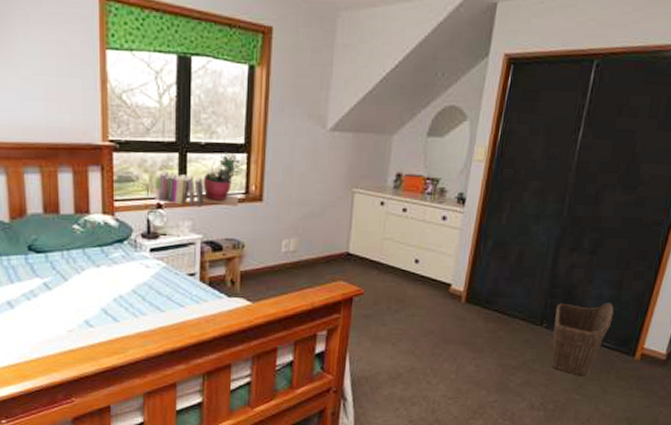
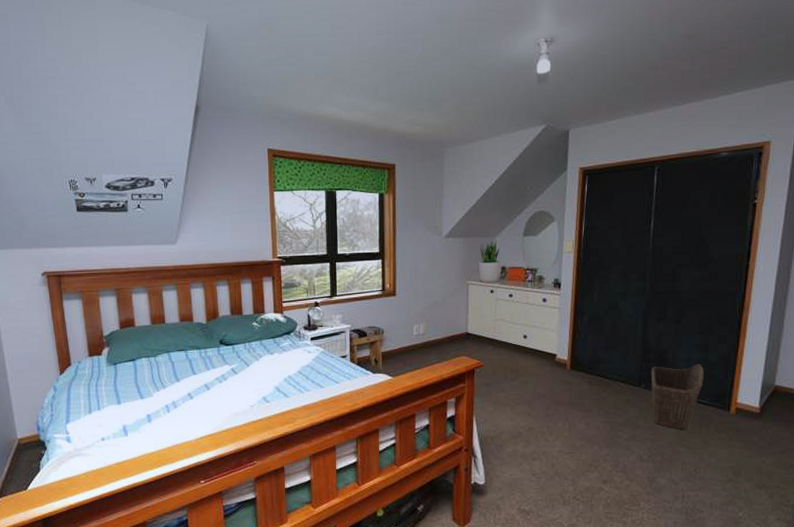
books: present [155,171,204,207] -> none [313,277,350,303]
succulent plant: present [202,152,242,207] -> none [349,259,379,301]
planter: none [368,140,397,194] -> present [479,241,501,284]

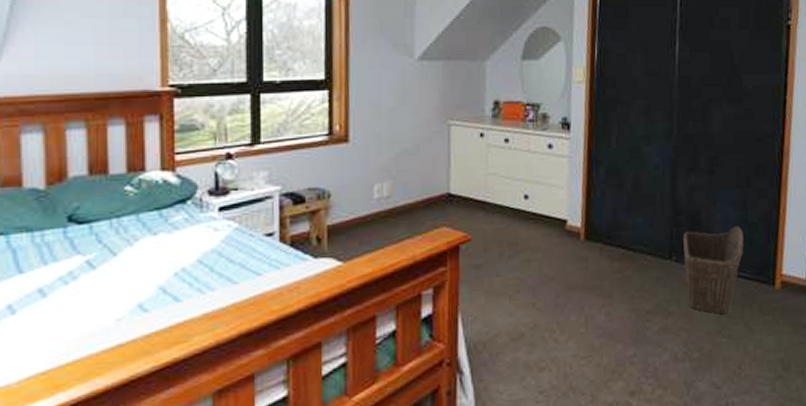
planter: present [479,241,501,284] -> none [464,66,493,124]

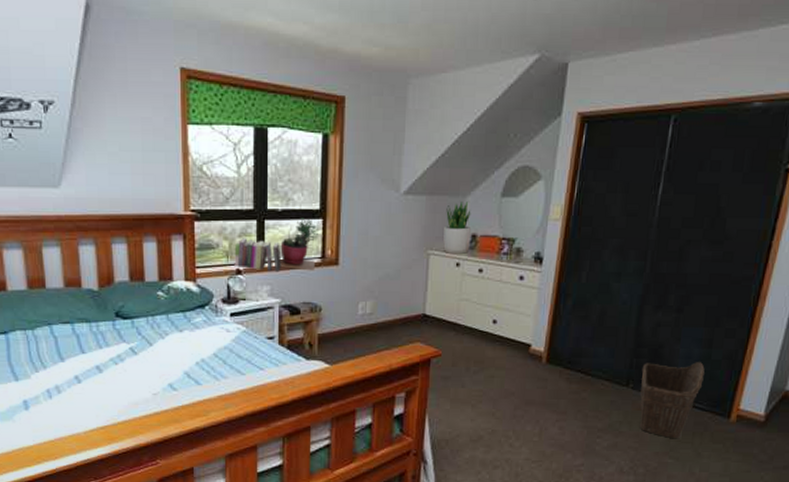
books: none [223,116,281,154] -> present [234,238,282,272]
succulent plant: none [279,89,324,151] -> present [280,218,318,271]
planter: none [464,66,493,124] -> present [443,201,471,255]

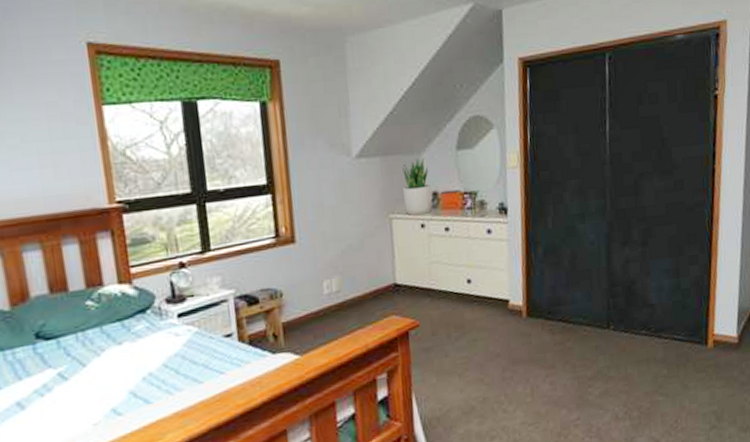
books: present [234,238,282,272] -> none [174,226,232,261]
succulent plant: present [280,218,318,271] -> none [226,195,270,254]
wicker basket: present [640,362,705,439] -> none [619,293,678,375]

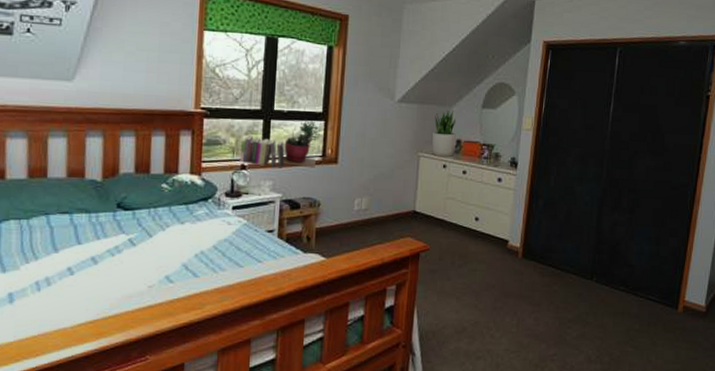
books: none [174,226,232,261] -> present [239,136,285,168]
succulent plant: none [226,195,270,254] -> present [283,119,320,168]

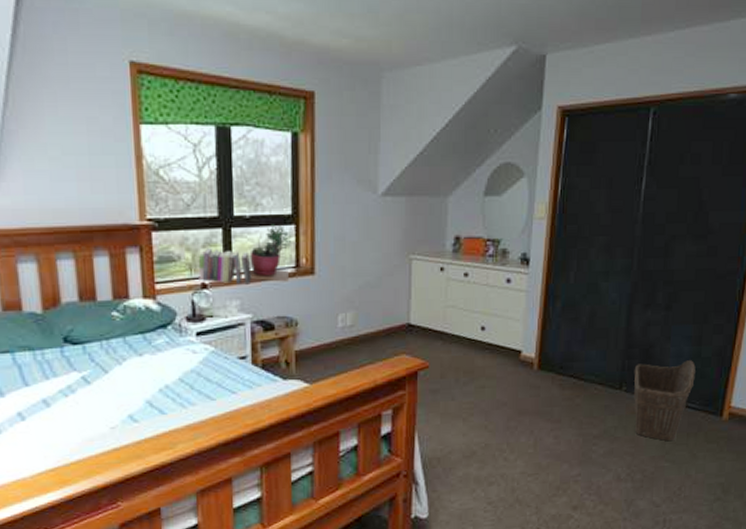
planter: present [432,111,456,158] -> none [426,202,454,259]
wicker basket: none [603,258,655,329] -> present [634,360,696,442]

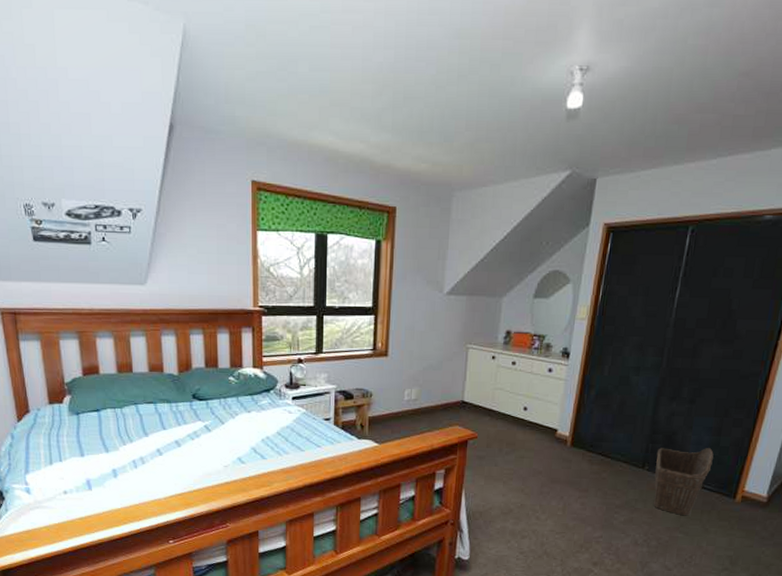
books: present [198,248,252,285] -> none [296,331,338,362]
succulent plant: present [249,224,291,282] -> none [336,314,370,361]

